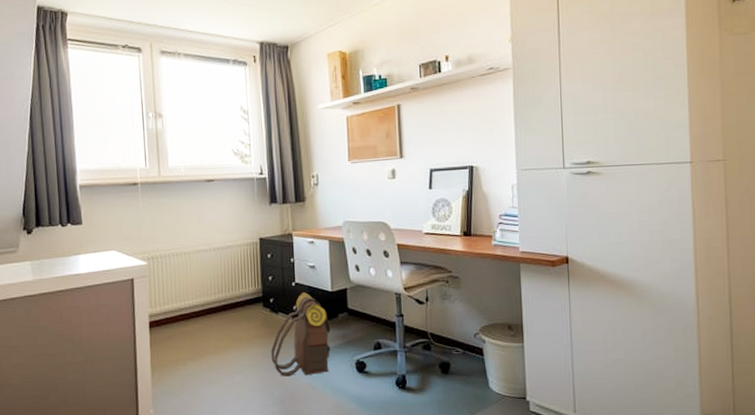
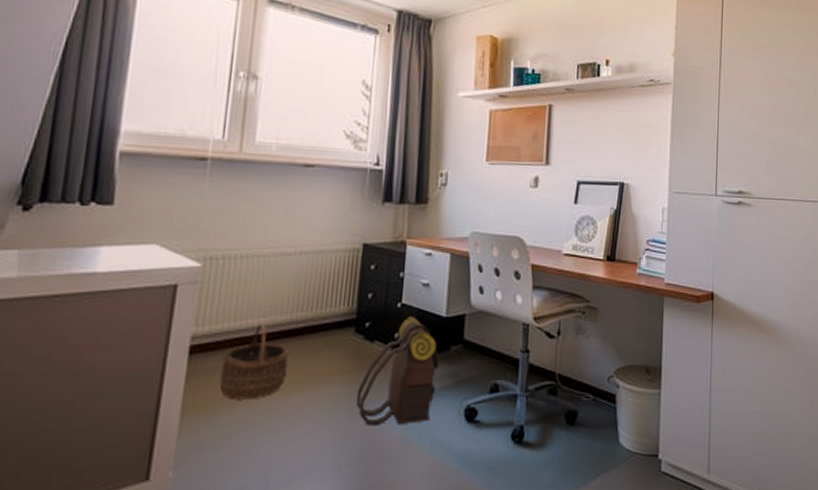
wicker basket: none [172,303,219,360] -> present [219,323,290,400]

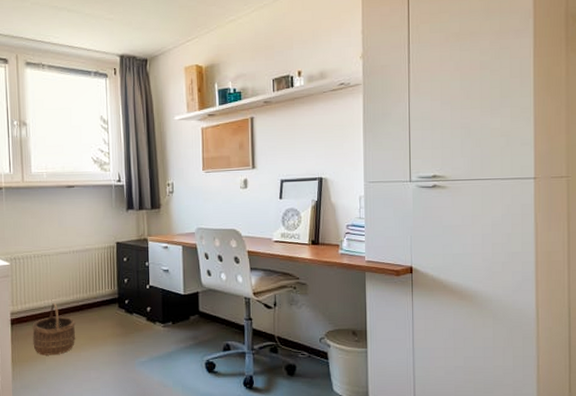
backpack: present [355,317,439,426] -> none [125,295,182,374]

